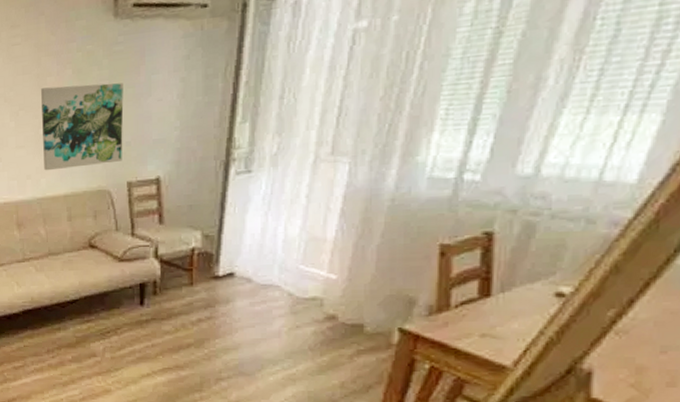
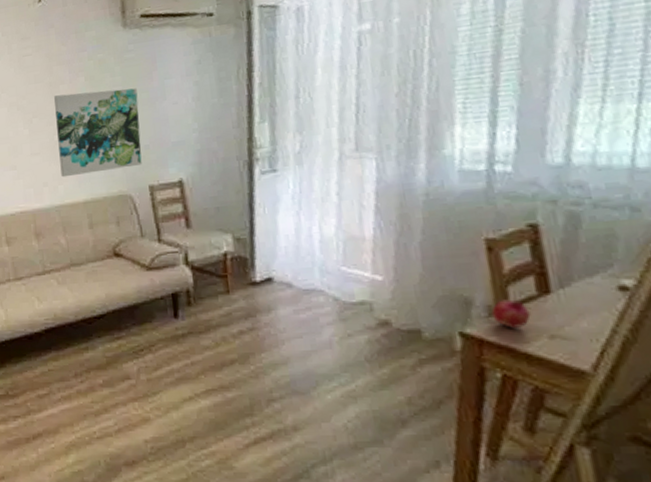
fruit: none [432,301,468,326] -> present [491,299,531,328]

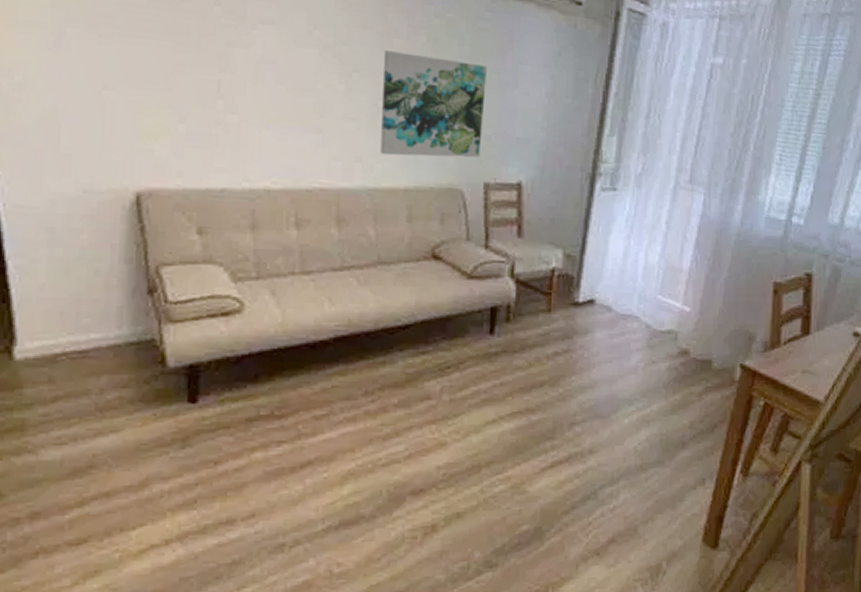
fruit: present [491,299,531,328] -> none [766,337,793,362]

